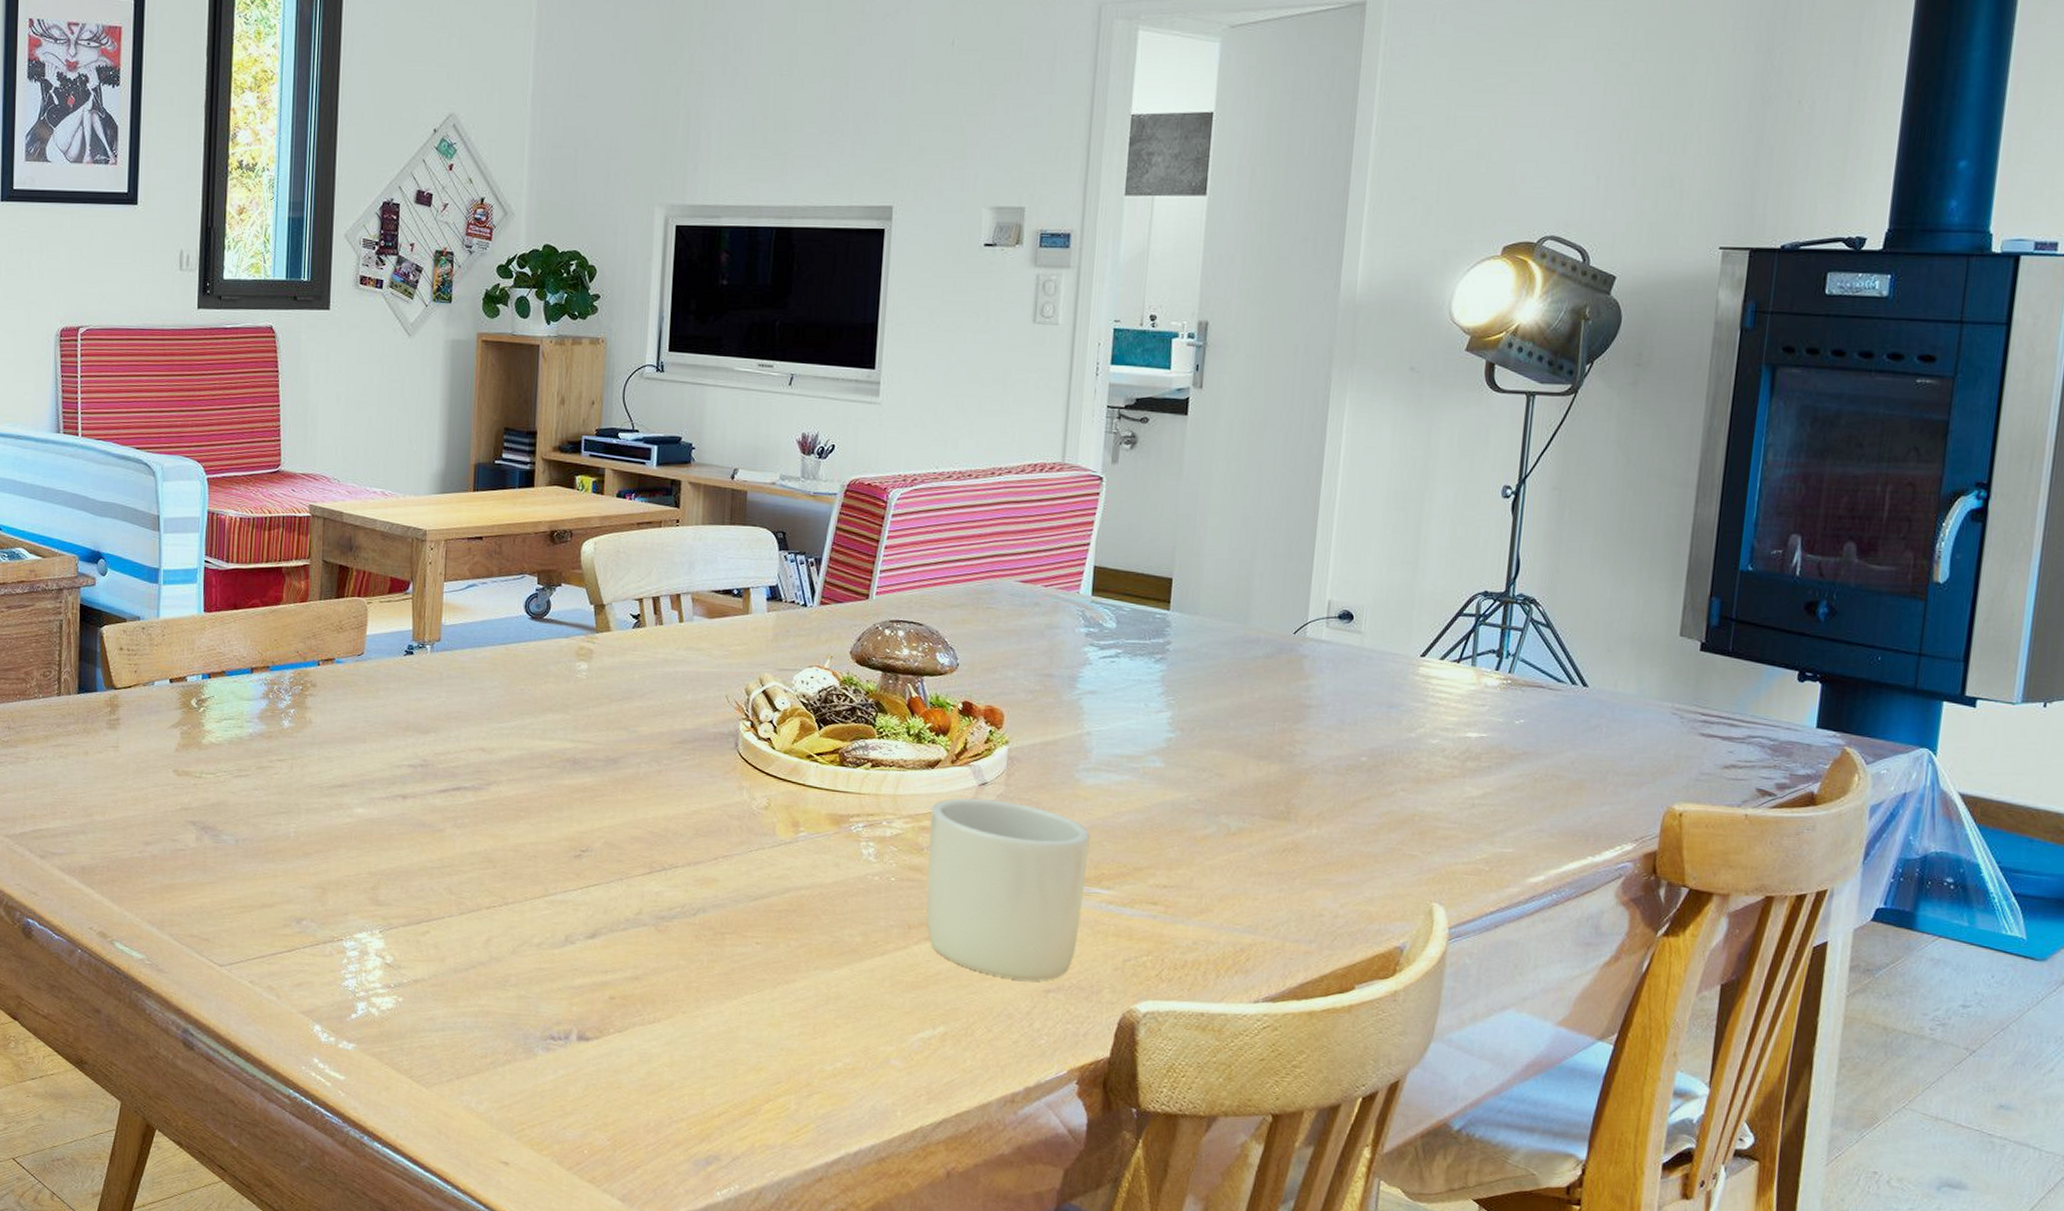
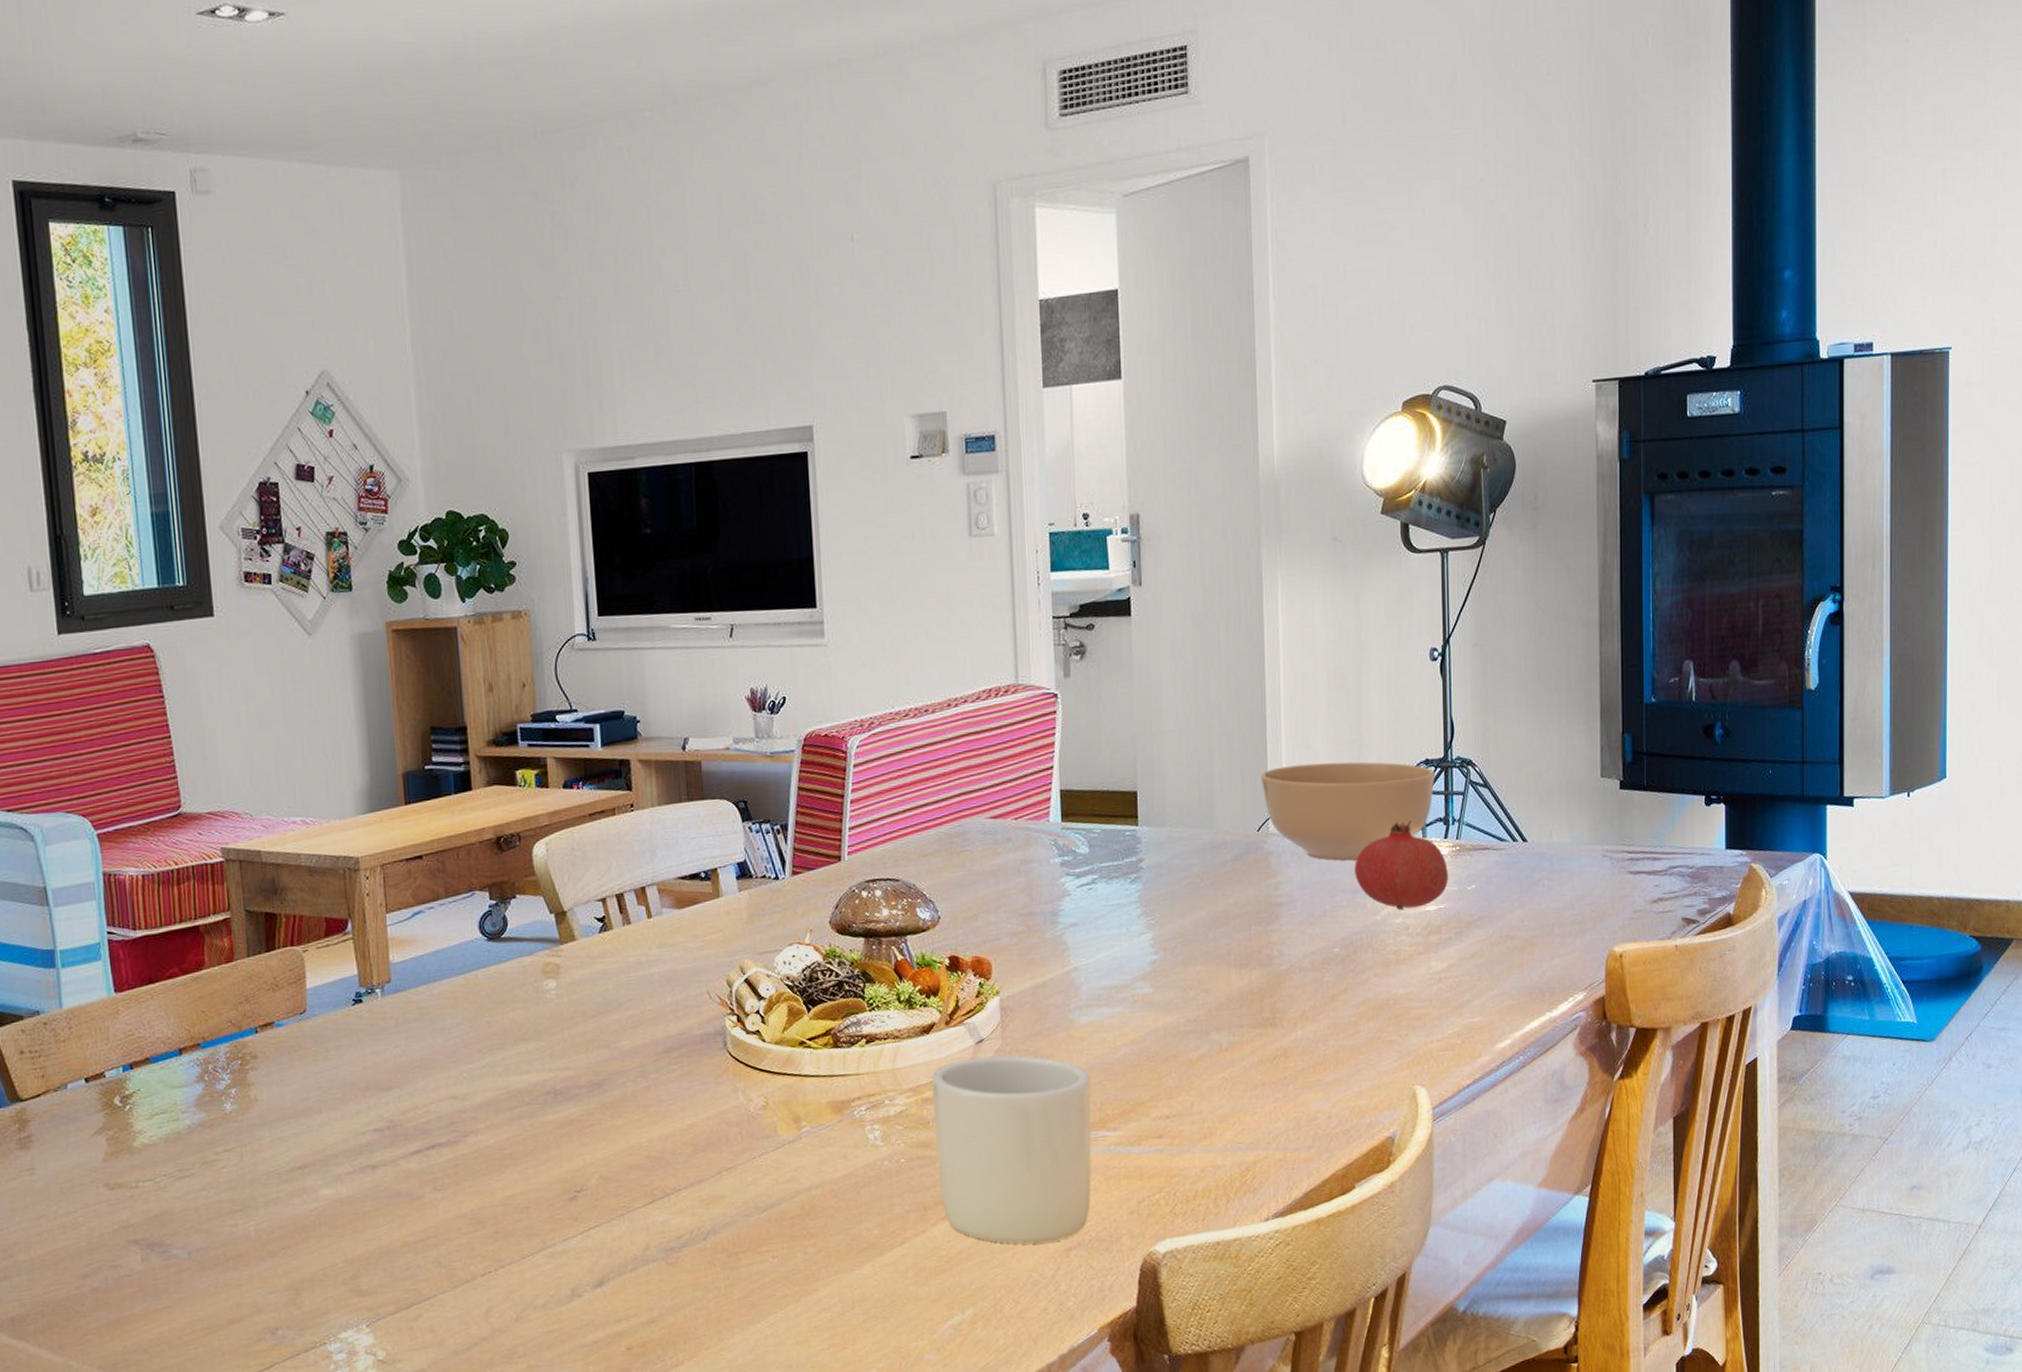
bowl: none [1303,576,1494,677] -> present [1260,762,1435,861]
fruit: none [1393,645,1496,732] -> present [1354,821,1448,910]

